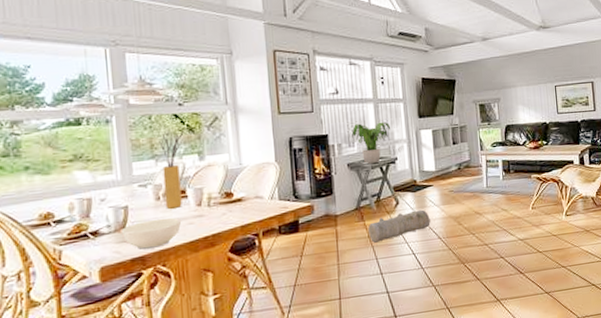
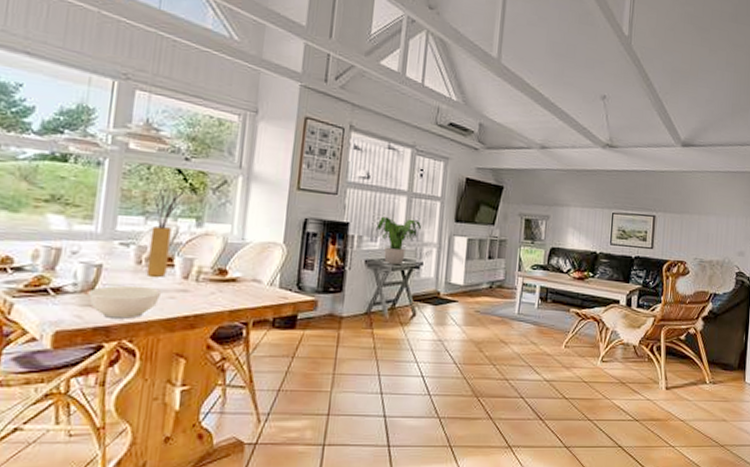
decorative log: present [368,209,431,243] -> none [375,326,448,356]

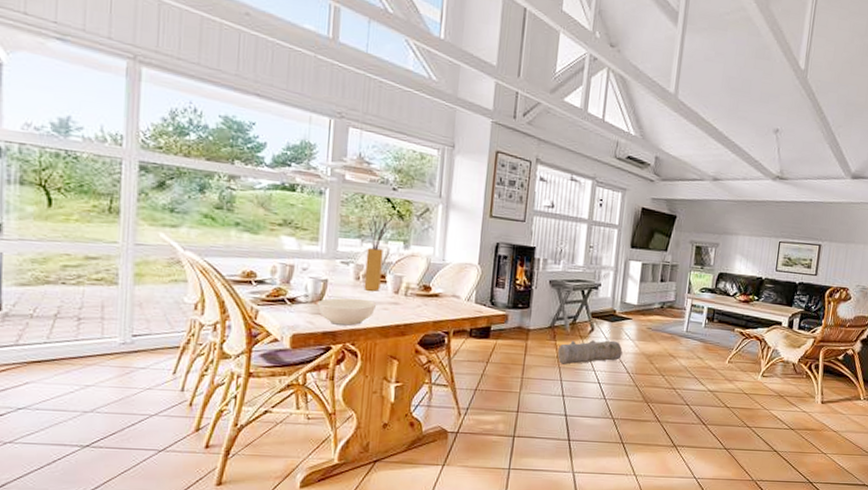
decorative log: none [375,326,448,356] -> present [558,340,623,364]
potted plant: present [376,216,422,264] -> none [559,242,601,285]

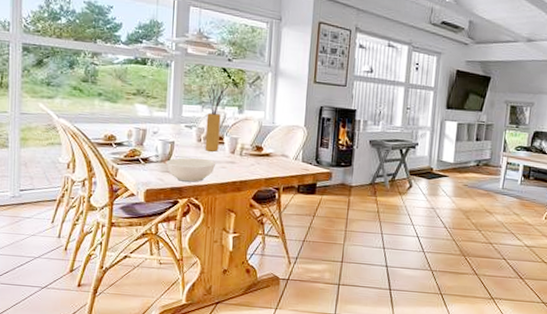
decorative log: present [558,340,623,364] -> none [378,196,440,219]

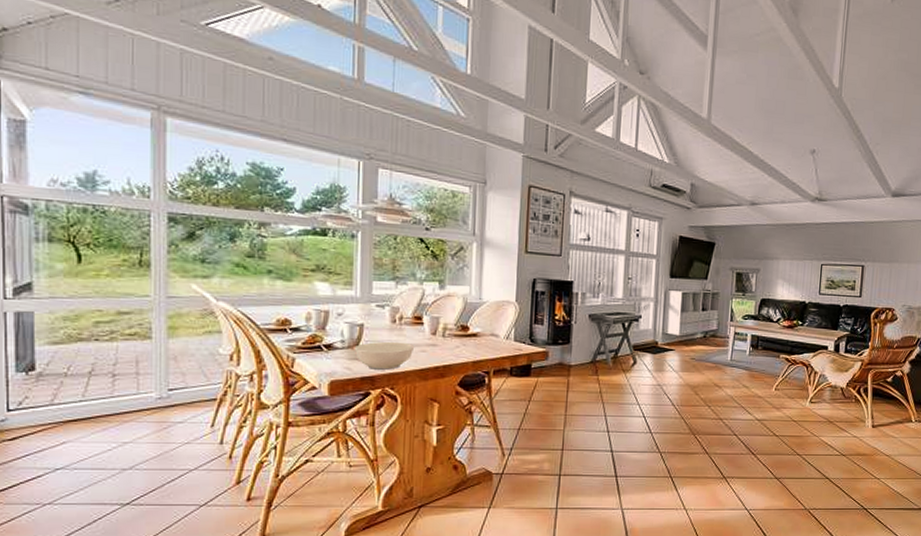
vase: present [205,81,229,152] -> none [400,253,428,334]

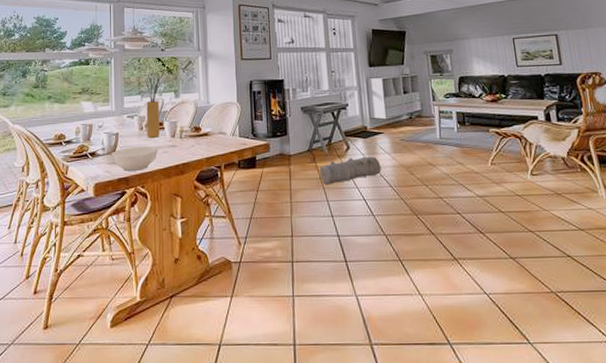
vase: none [400,253,428,334] -> present [145,70,164,138]
decorative log: none [601,373,667,399] -> present [320,156,381,185]

